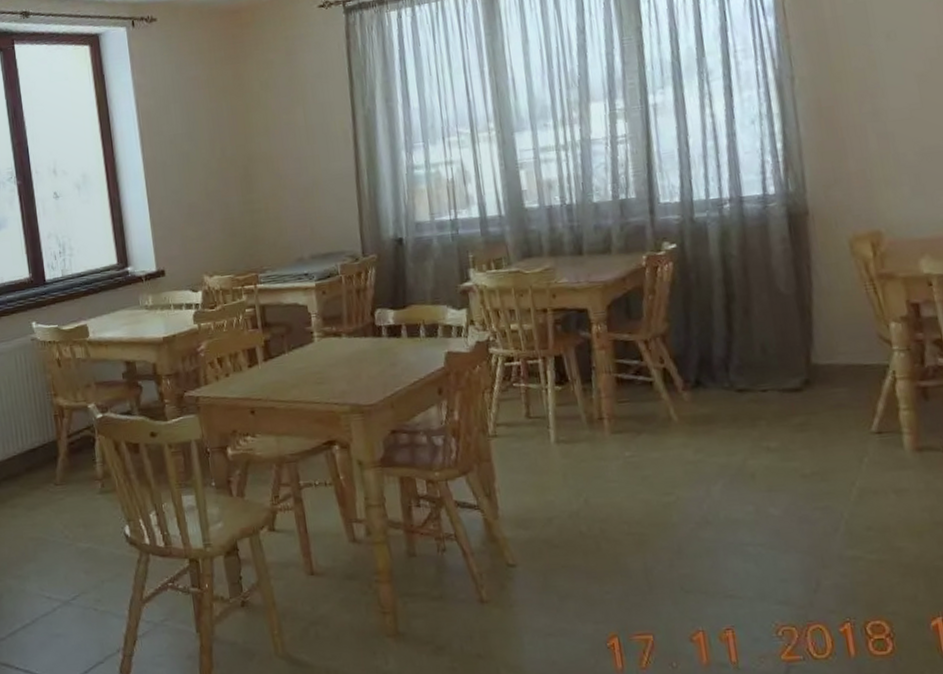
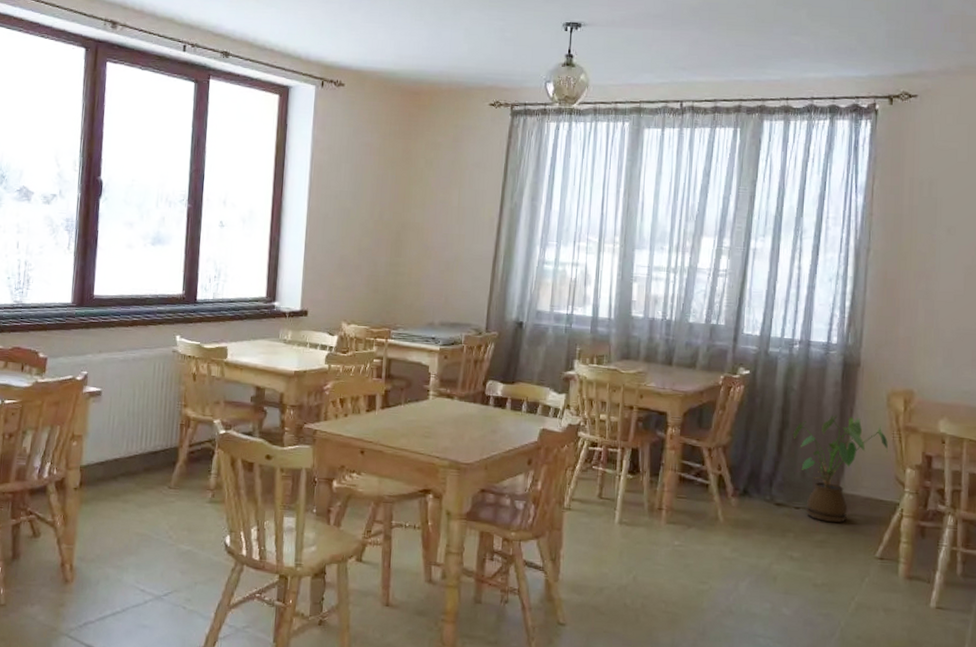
house plant: none [742,274,863,401] -> present [793,415,888,523]

